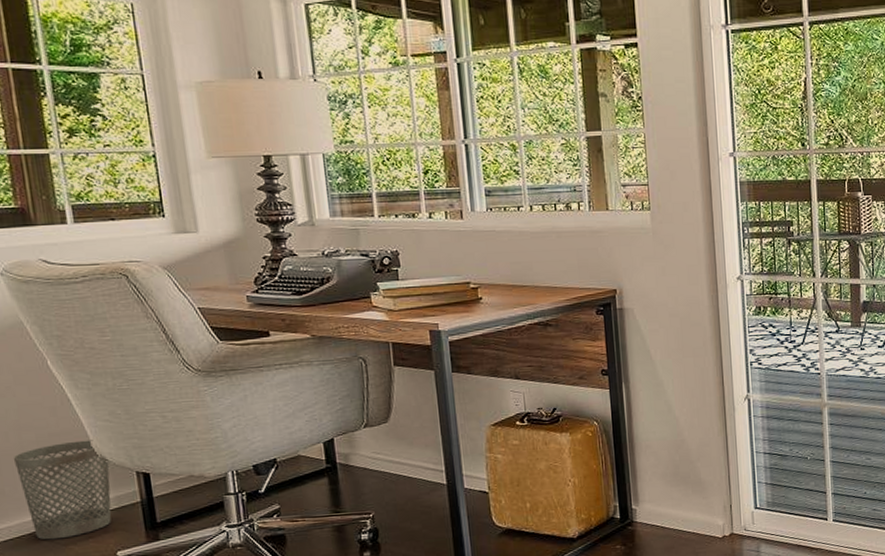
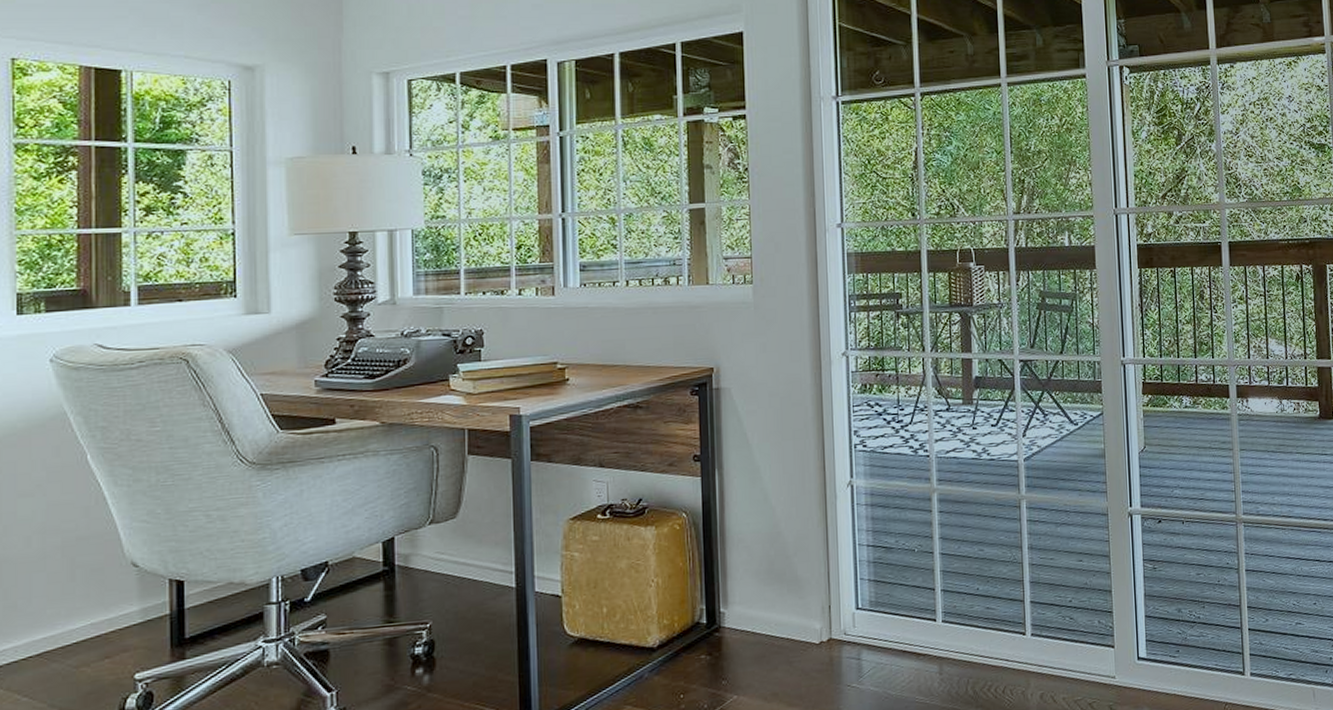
wastebasket: present [13,440,112,540] -> none [32,543,140,662]

